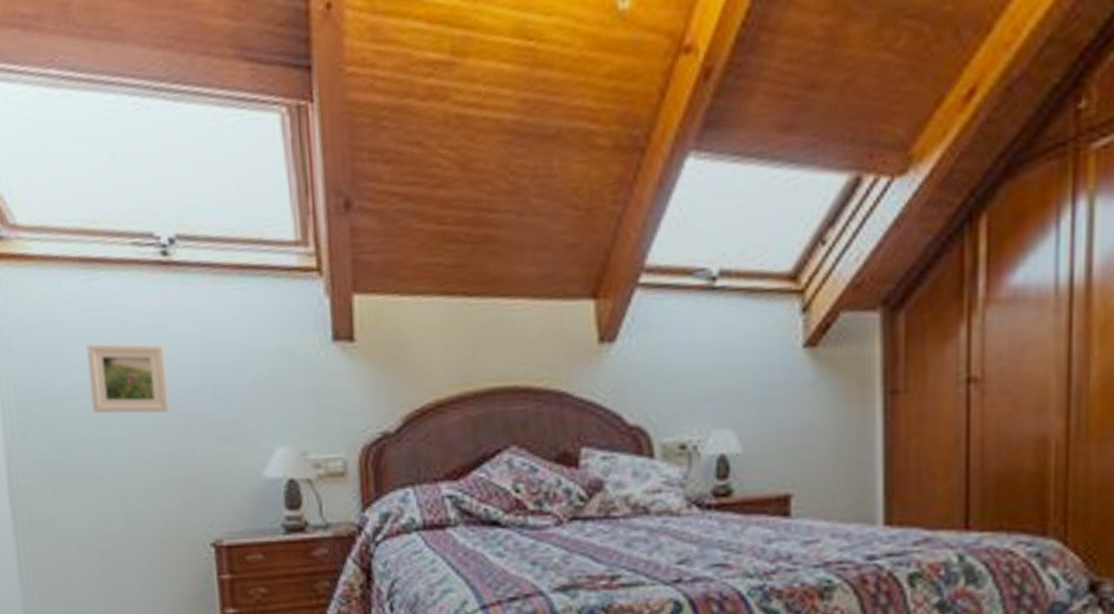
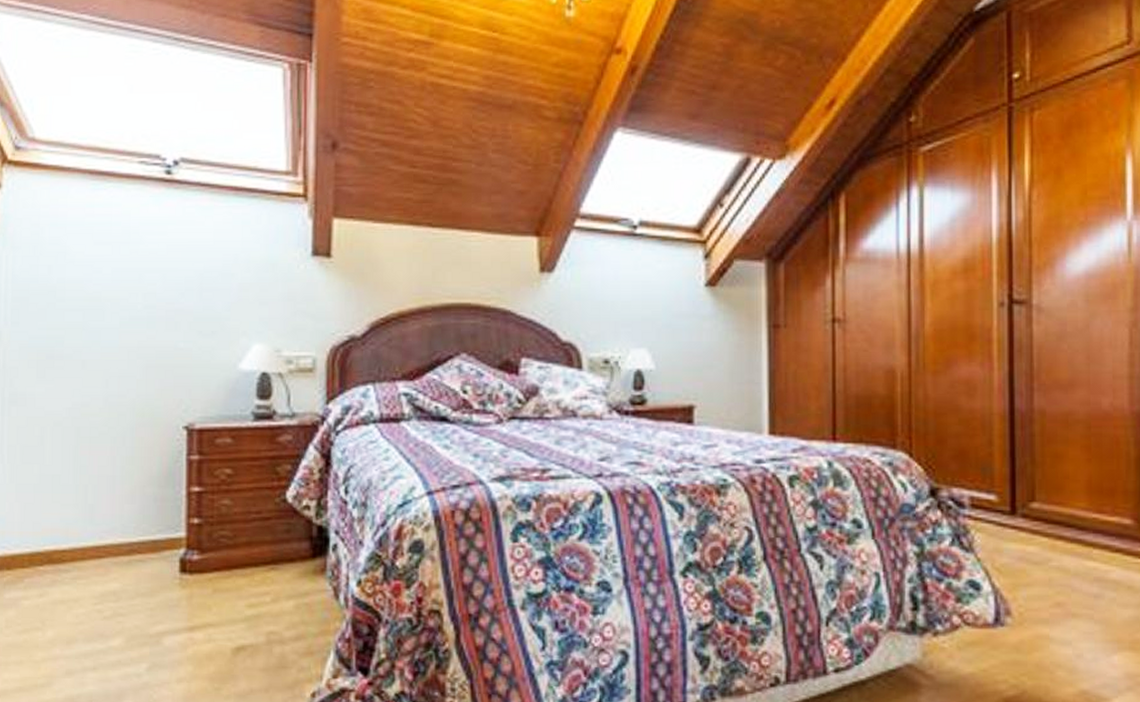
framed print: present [86,343,169,414] -> none [85,244,160,308]

